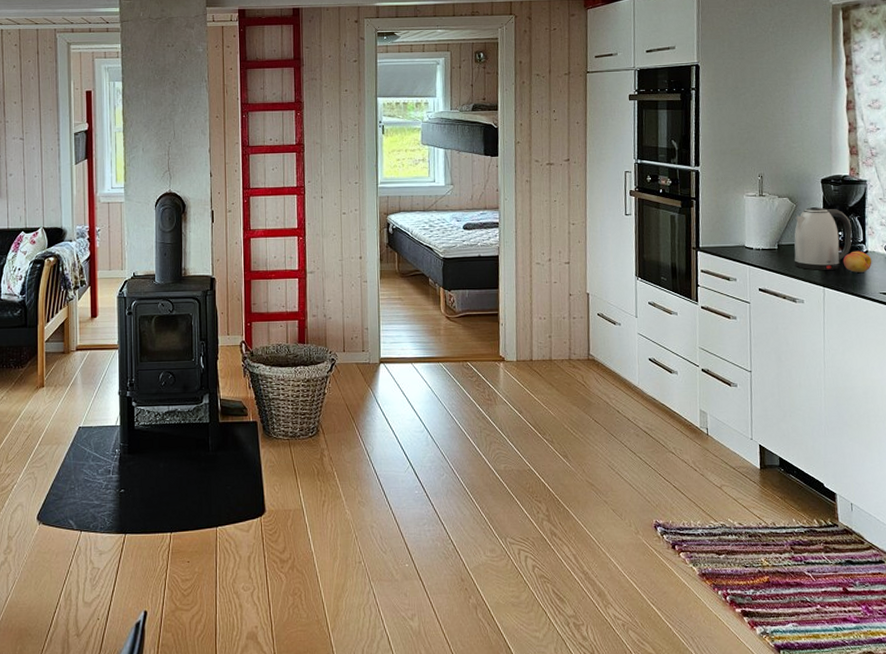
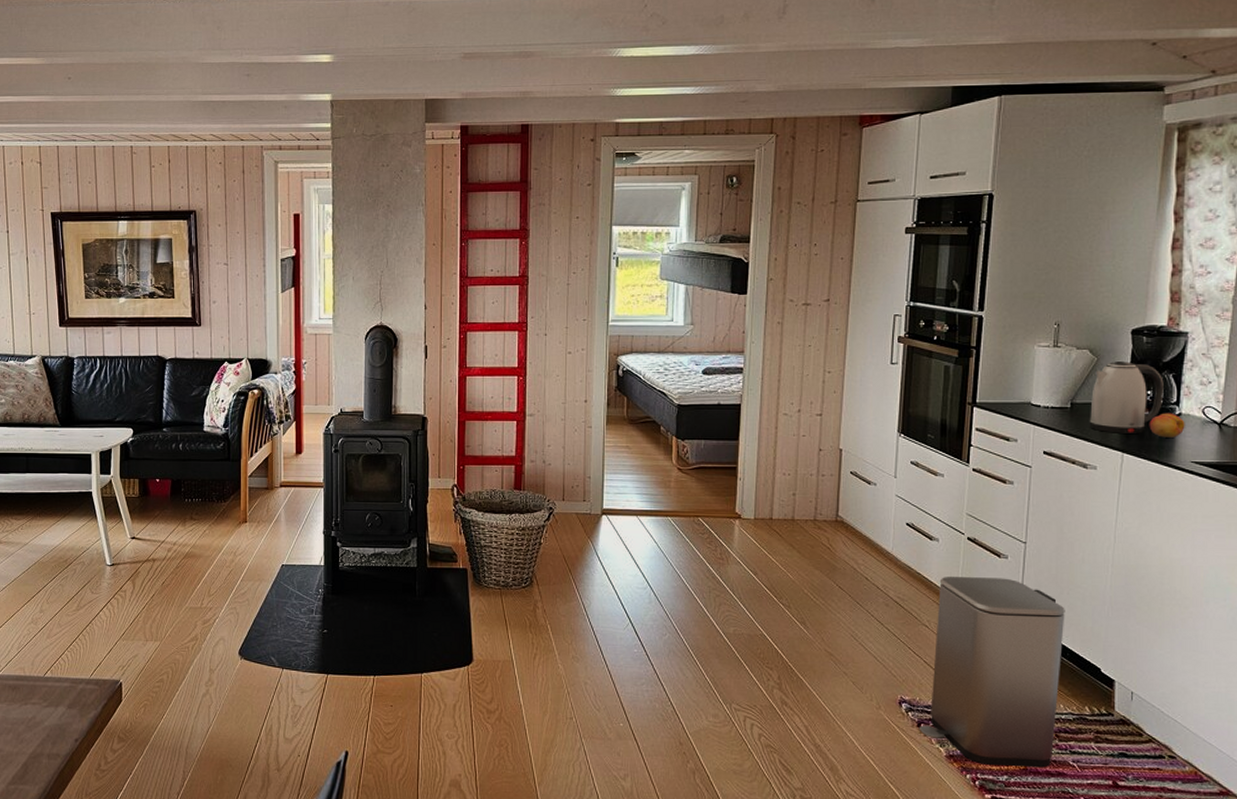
pedal bin: none [673,404,791,580] -> present [919,576,1065,768]

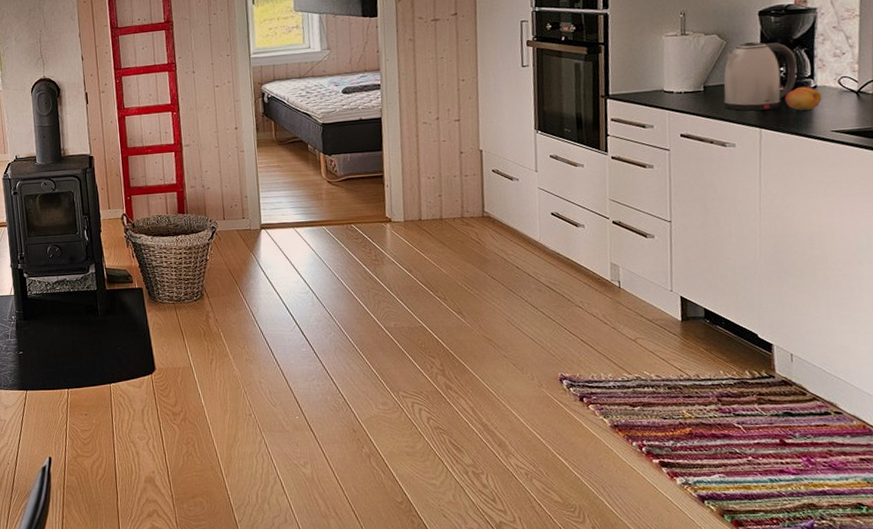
pedal bin: present [919,576,1065,768] -> none [581,256,717,432]

